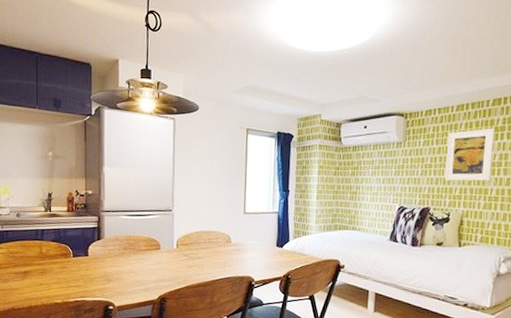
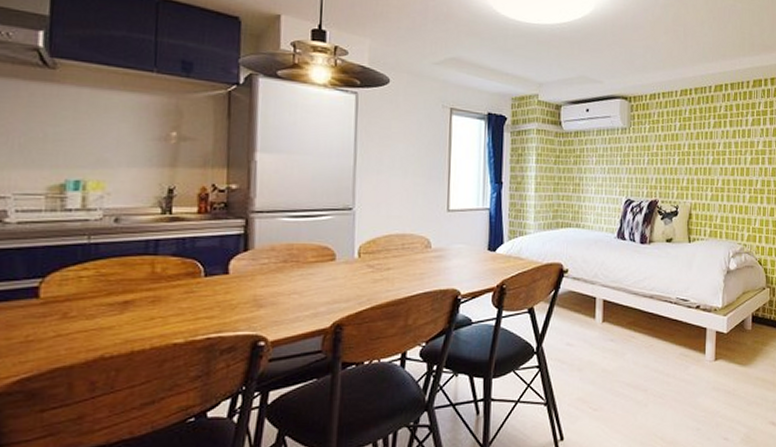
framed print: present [444,128,495,182] -> none [671,115,718,171]

